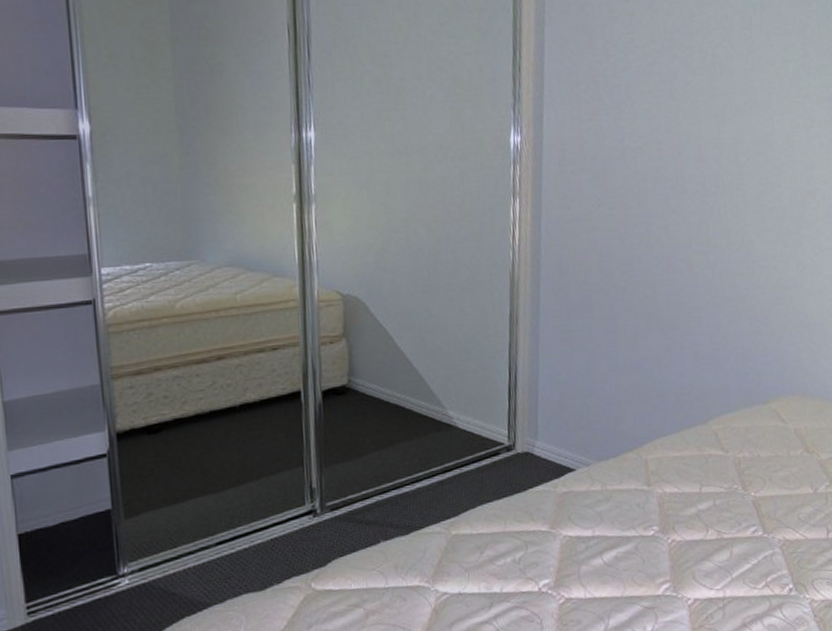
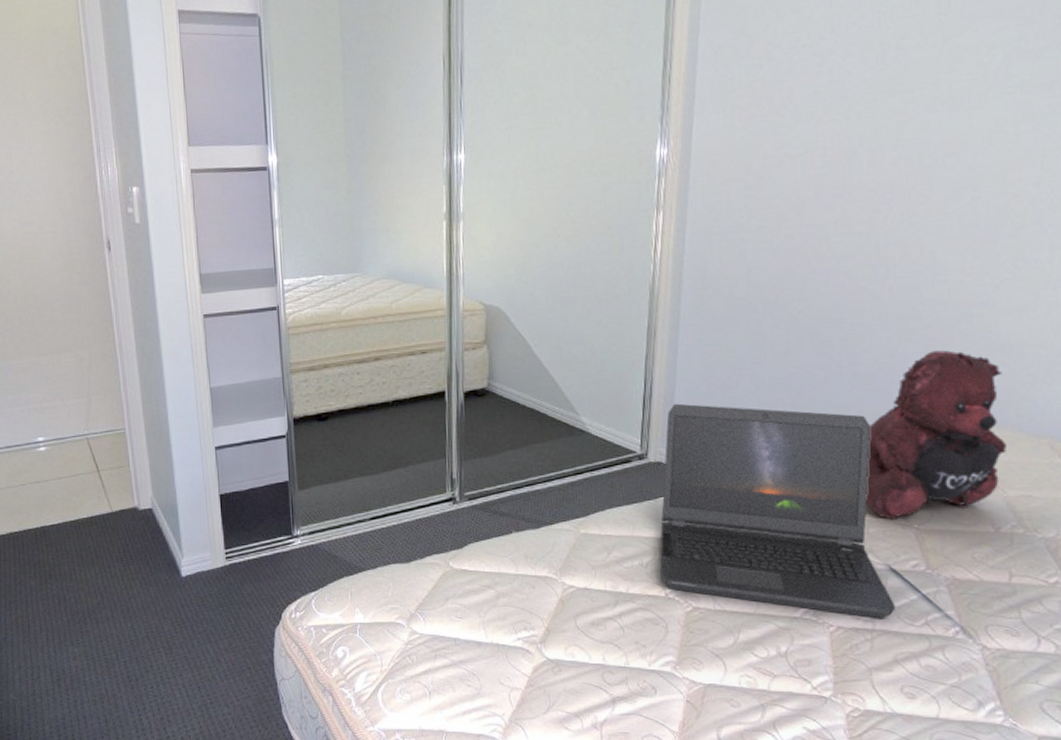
laptop computer: none [531,391,742,587] -> present [660,403,896,619]
teddy bear: none [710,330,818,491] -> present [865,350,1007,520]

